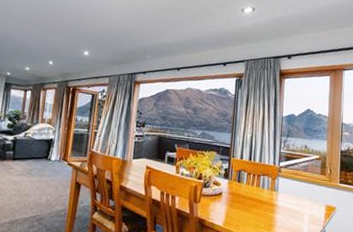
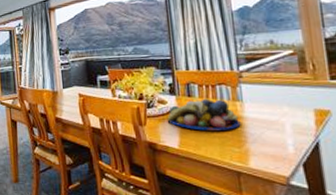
fruit bowl: none [218,185,274,215] -> present [167,98,241,131]

